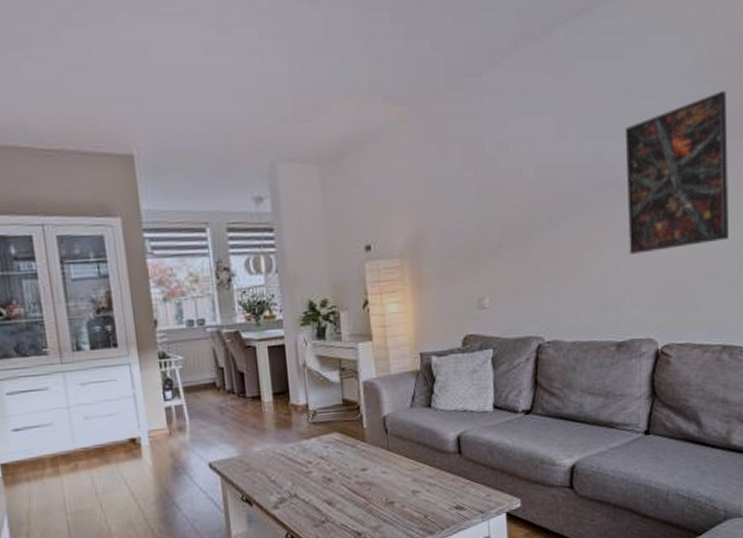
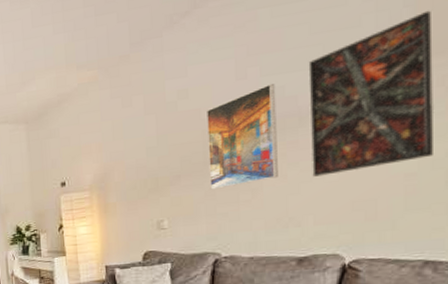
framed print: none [528,147,598,264] -> present [207,83,278,190]

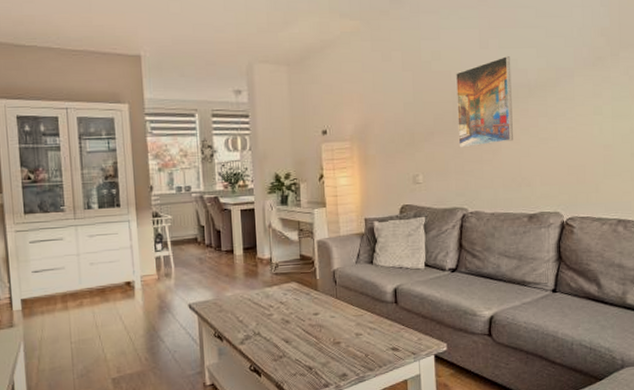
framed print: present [308,10,433,177] -> none [535,12,622,142]

